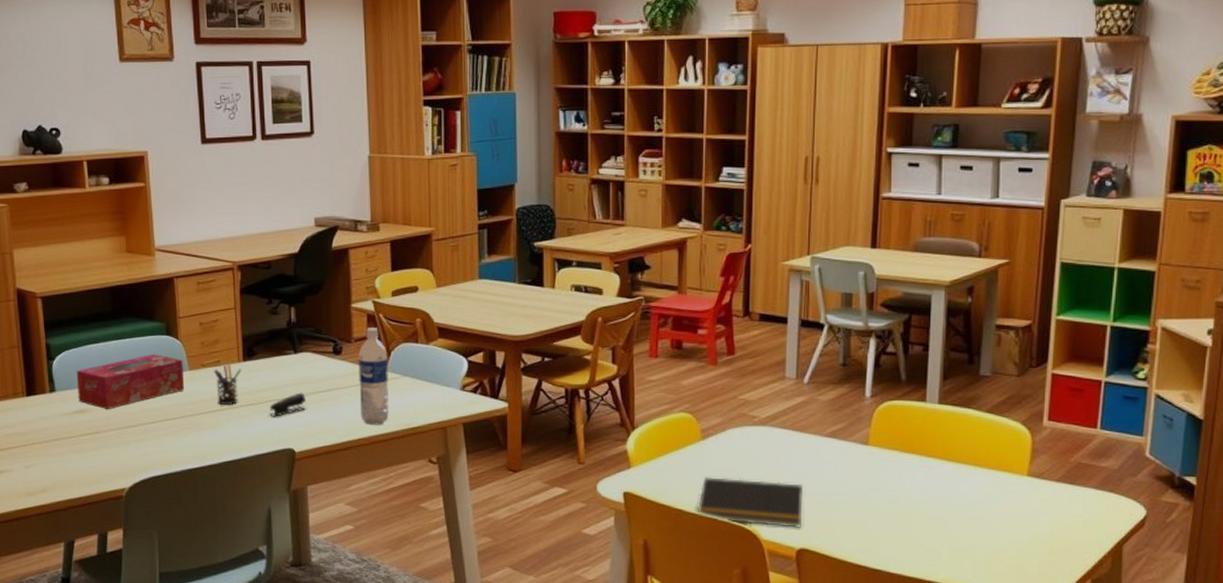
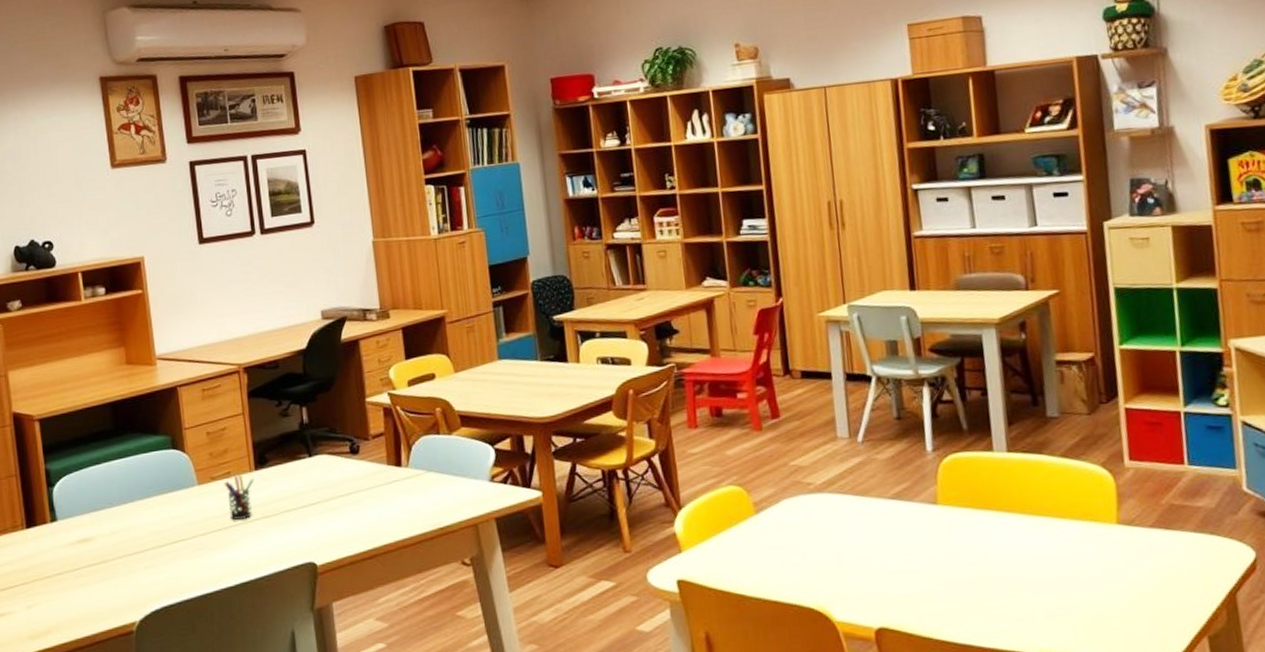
tissue box: present [76,354,185,409] -> none [78,470,195,535]
stapler: present [268,392,307,417] -> none [285,499,326,529]
water bottle: present [358,328,389,425] -> none [377,422,415,529]
notepad: present [697,477,804,528] -> none [759,554,877,605]

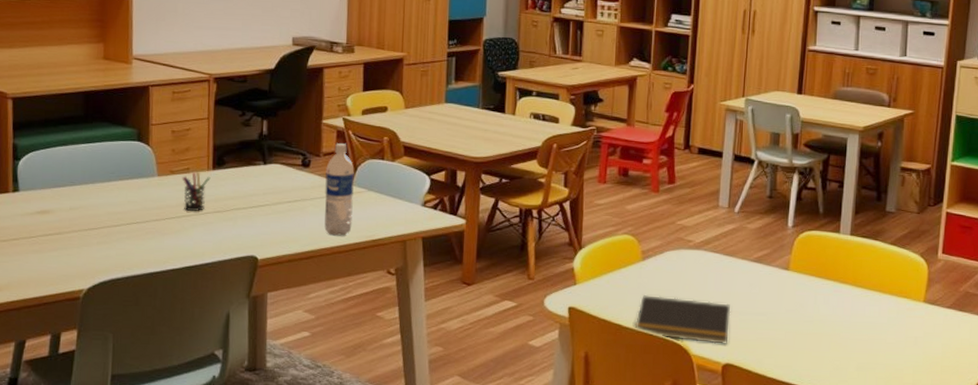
water bottle: none [377,422,415,529] -> present [324,143,355,236]
notepad: none [759,554,877,605] -> present [634,295,731,344]

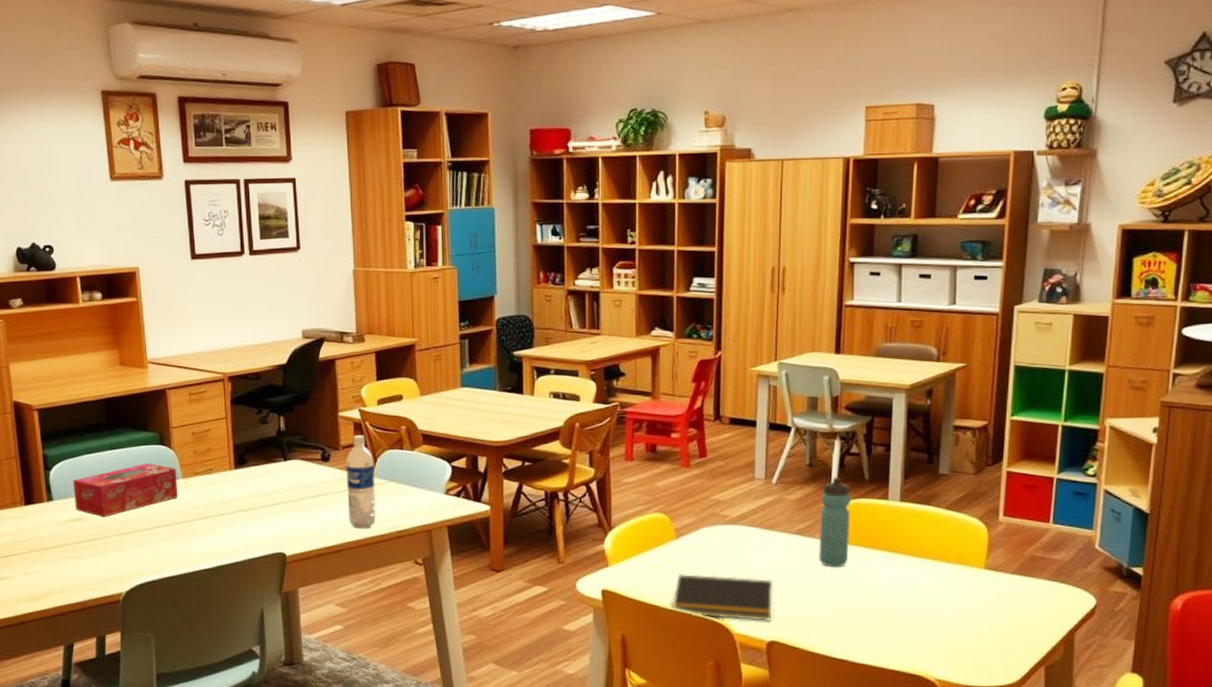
tissue box: none [41,159,152,211] -> present [72,463,179,517]
pen holder: present [182,172,211,212] -> none [206,472,234,512]
water bottle: none [774,210,806,295] -> present [819,478,851,568]

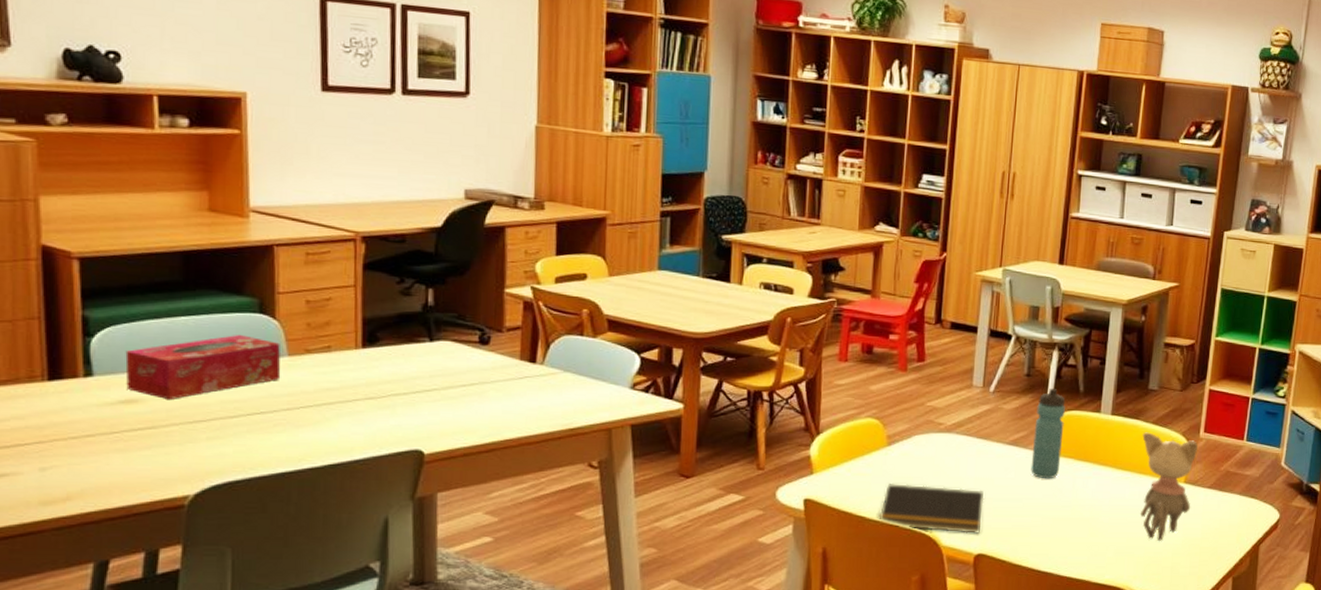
water bottle: present [346,435,376,529] -> none [509,316,546,425]
stuffed animal: none [935,518,998,628] -> present [1140,432,1199,541]

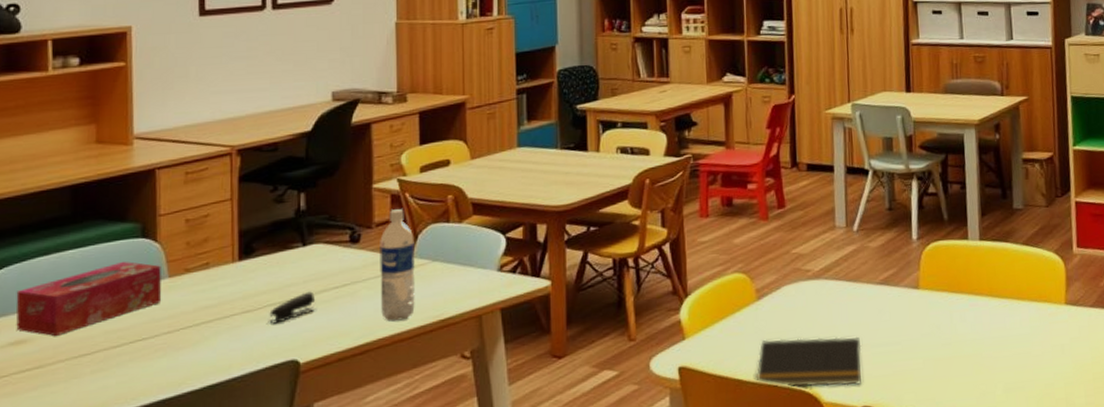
stapler: none [391,386,442,413] -> present [268,291,316,324]
water bottle: none [509,316,546,425] -> present [380,209,415,322]
water bottle: present [1031,389,1066,479] -> none [903,220,935,317]
stuffed animal: present [1140,432,1199,541] -> none [1014,254,1076,371]

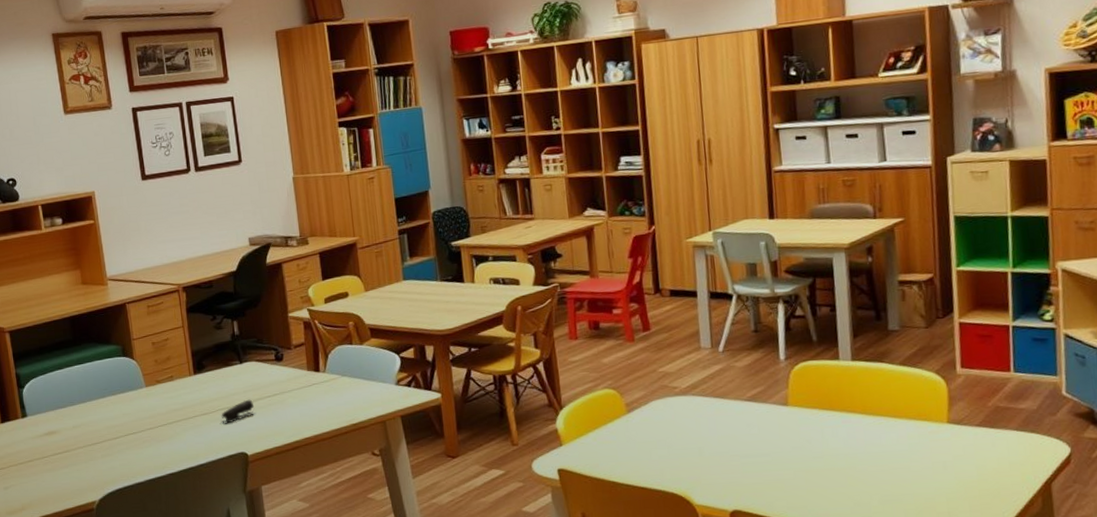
tissue box: present [16,262,162,336] -> none [44,375,143,429]
water bottle: present [380,209,415,322] -> none [298,333,332,424]
notepad: present [755,336,862,388] -> none [629,447,732,491]

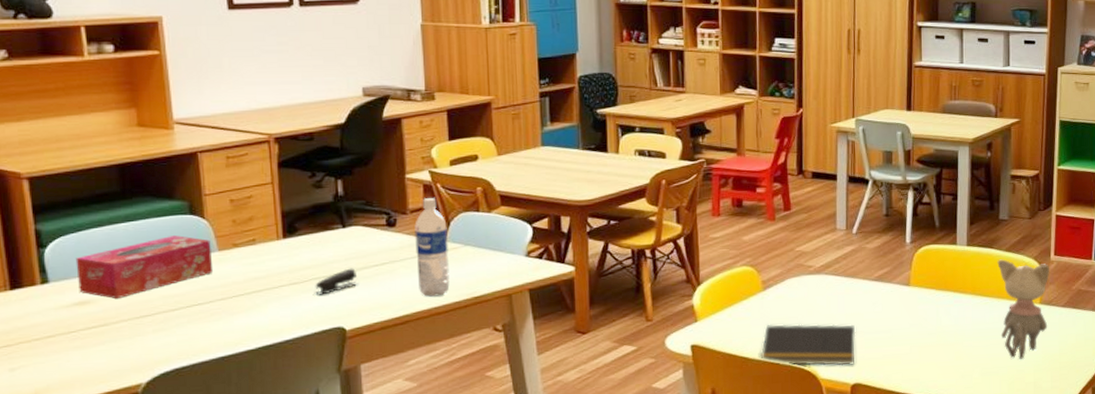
tissue box: none [44,375,143,429] -> present [75,235,214,299]
water bottle: none [298,333,332,424] -> present [414,198,450,297]
notepad: none [629,447,732,491] -> present [760,324,856,366]
stuffed animal: none [890,374,960,486] -> present [997,259,1050,359]

